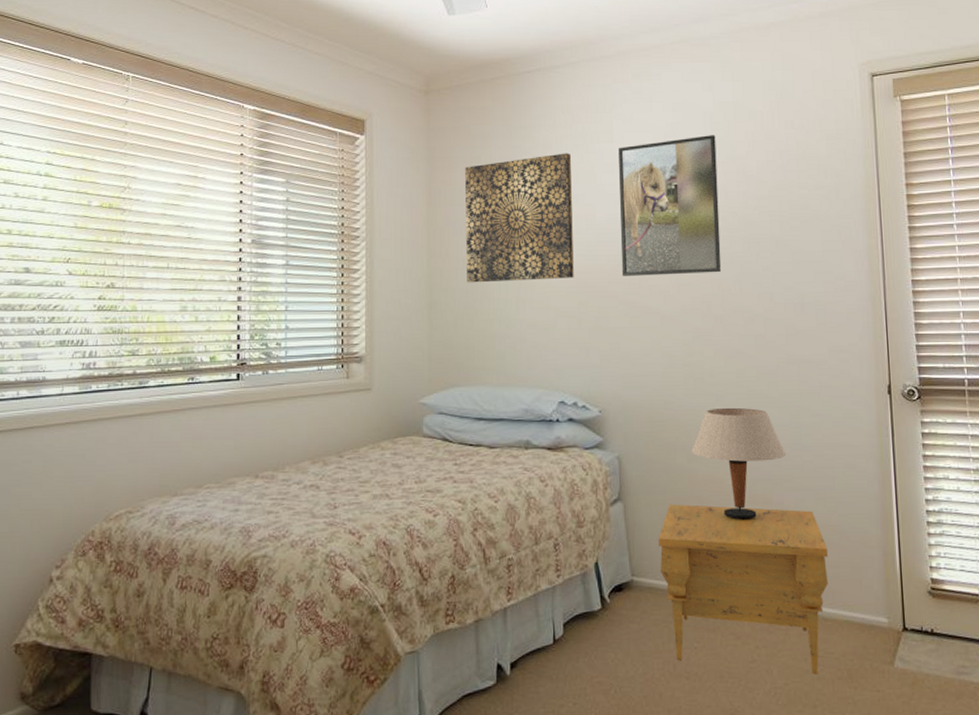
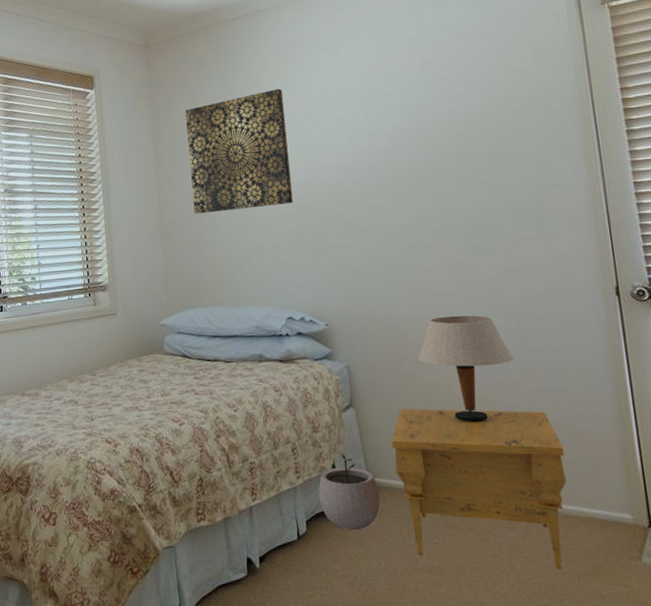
plant pot: none [579,550,642,634] -> present [318,453,380,531]
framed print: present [619,135,722,276] -> none [327,59,436,198]

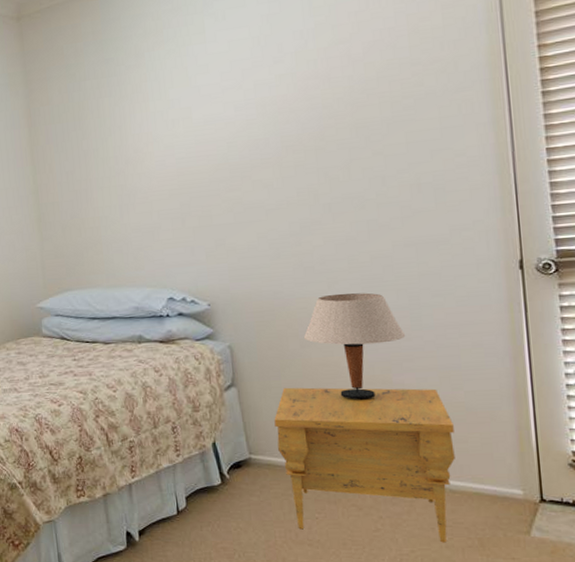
wall art: present [185,88,293,214] -> none [61,59,175,195]
plant pot: present [318,453,380,531] -> none [198,431,261,506]

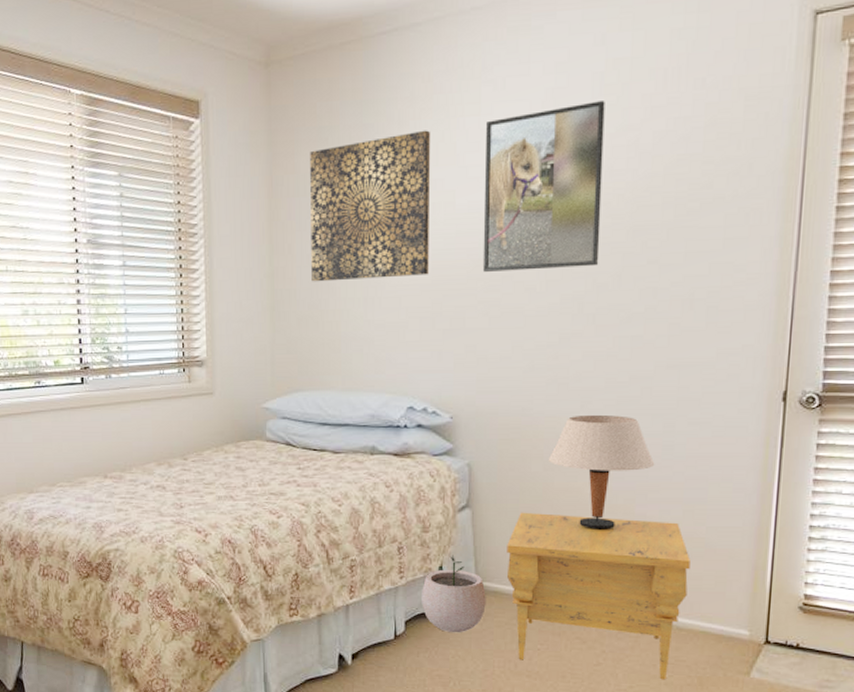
wall art: none [61,59,175,195] -> present [310,130,431,282]
plant pot: none [198,431,261,506] -> present [422,555,486,633]
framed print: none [212,21,328,174] -> present [482,101,605,272]

